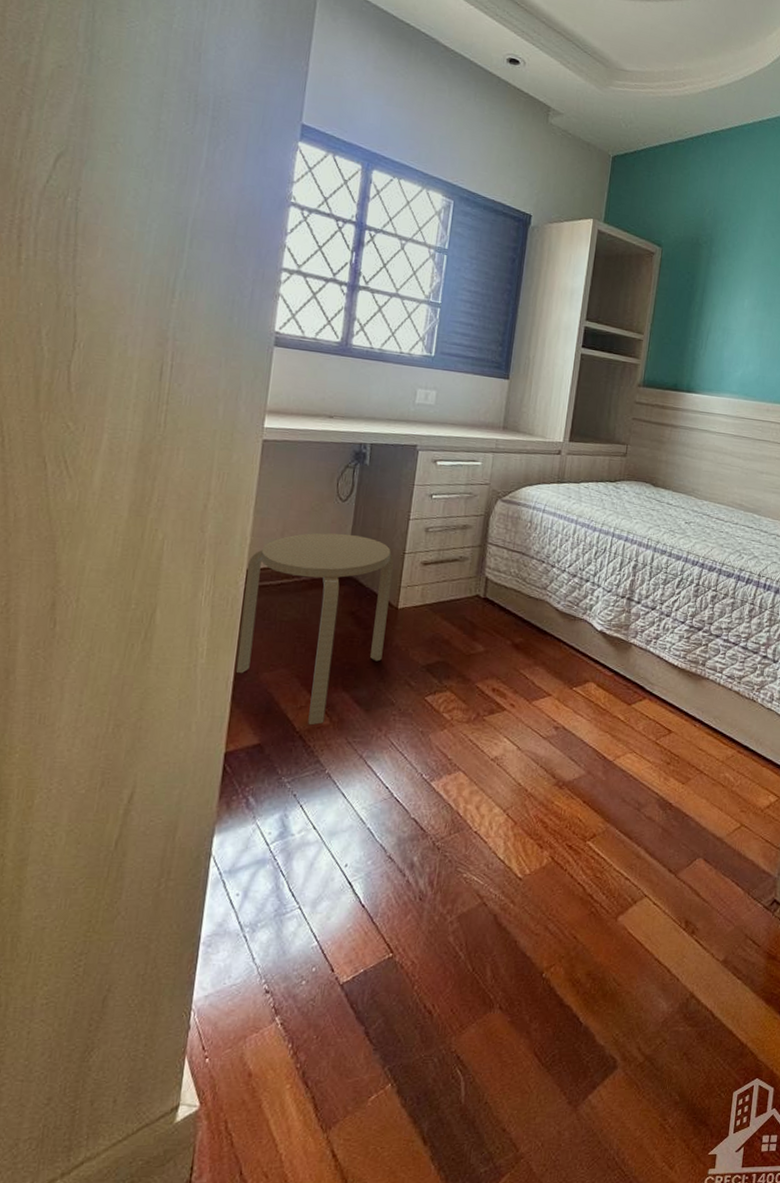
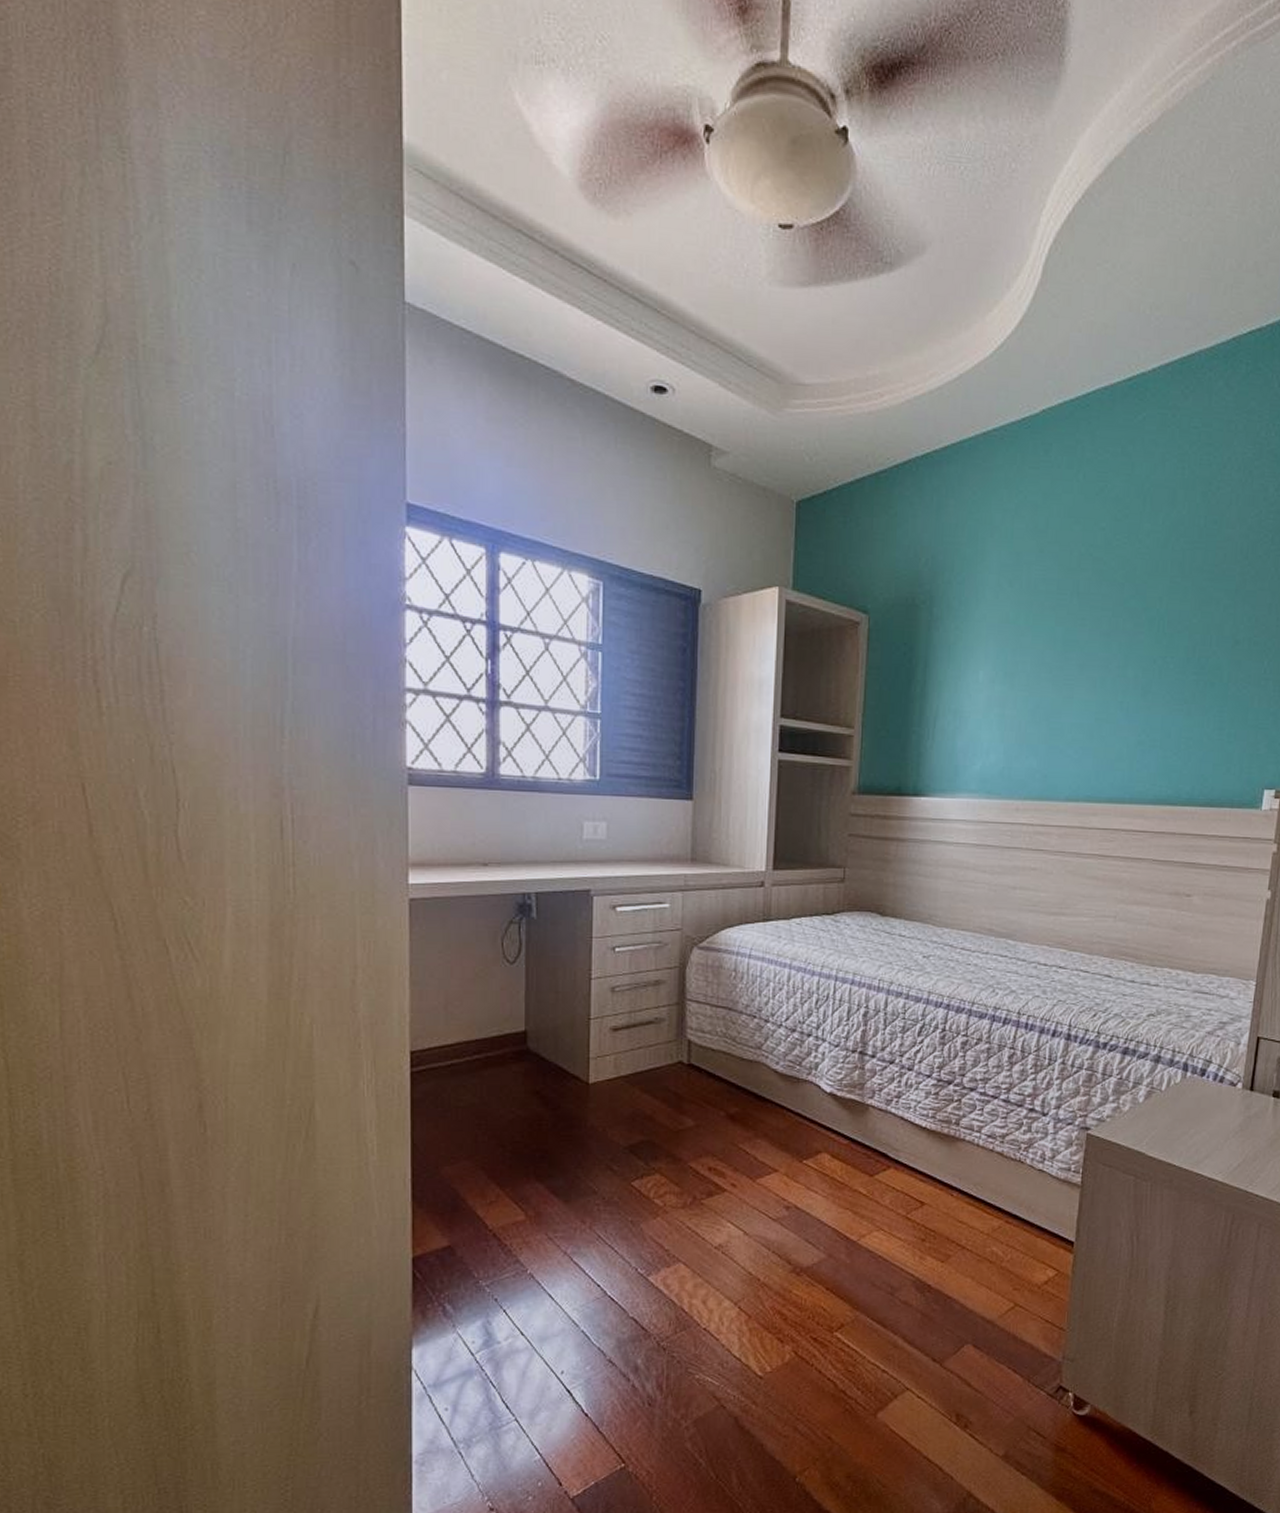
stool: present [235,532,394,726] -> none [410,1001,578,1222]

